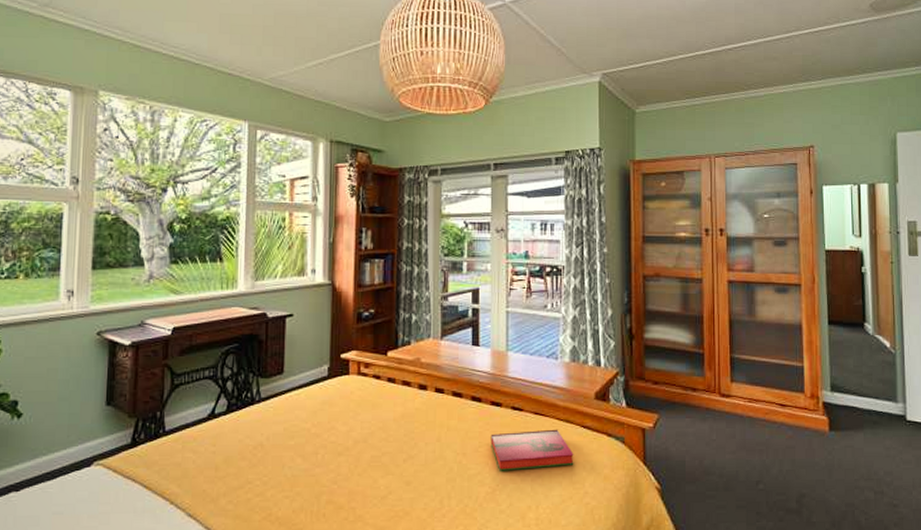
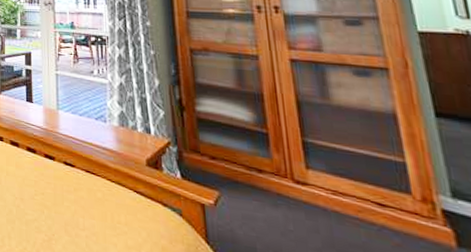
hardback book: present [490,429,574,471] -> none [45,184,129,229]

